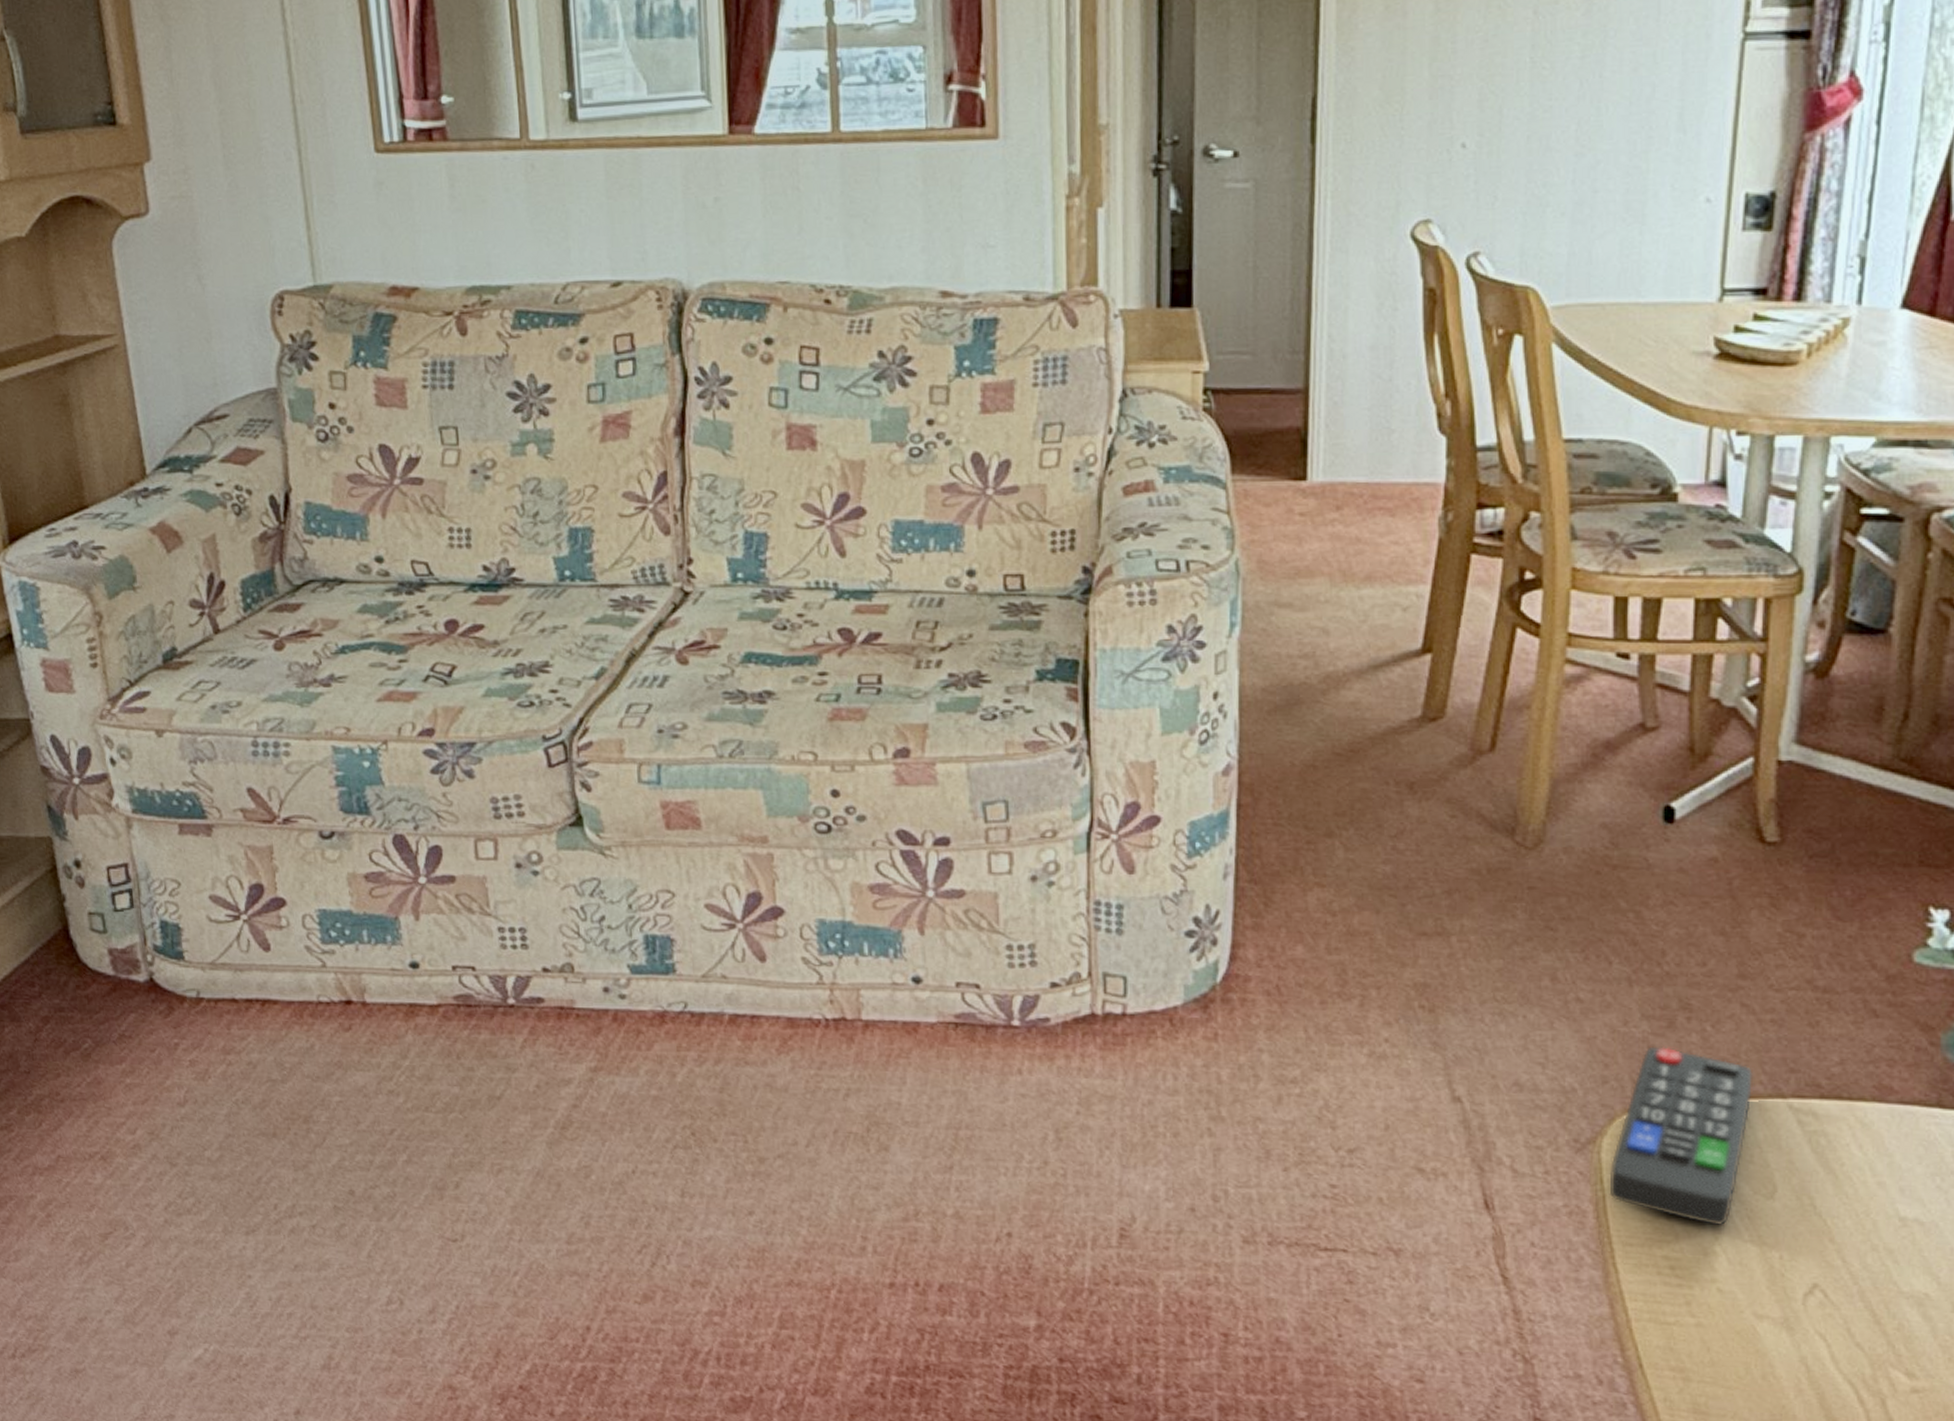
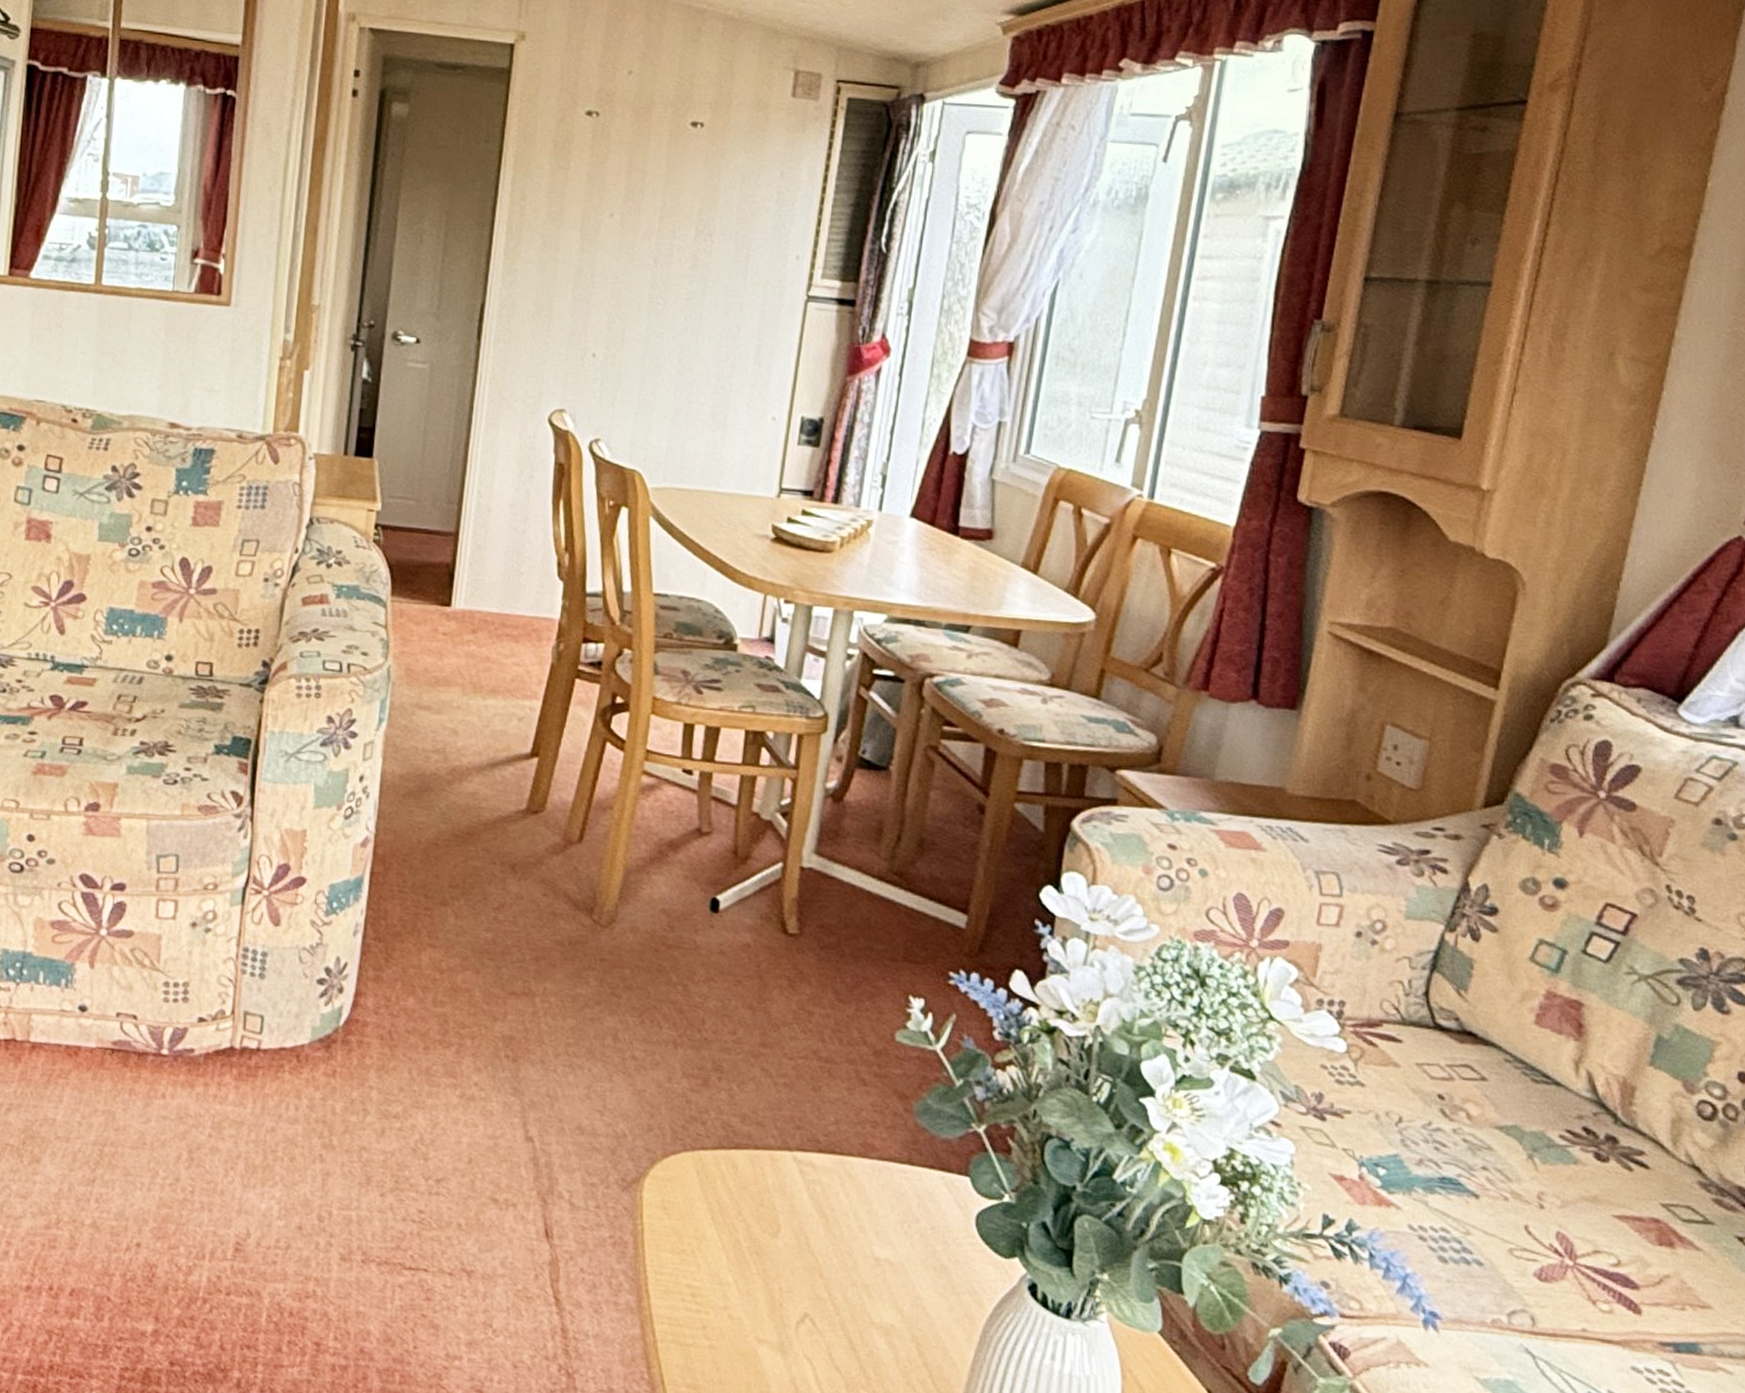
remote control: present [1609,1046,1753,1226] -> none [647,1101,767,1260]

